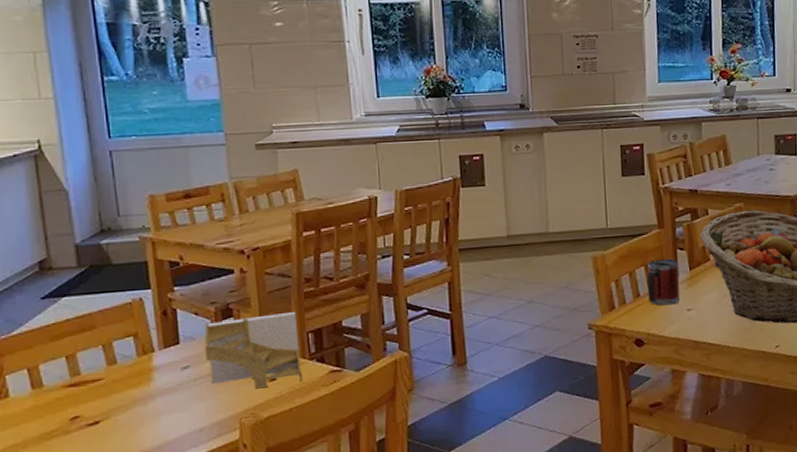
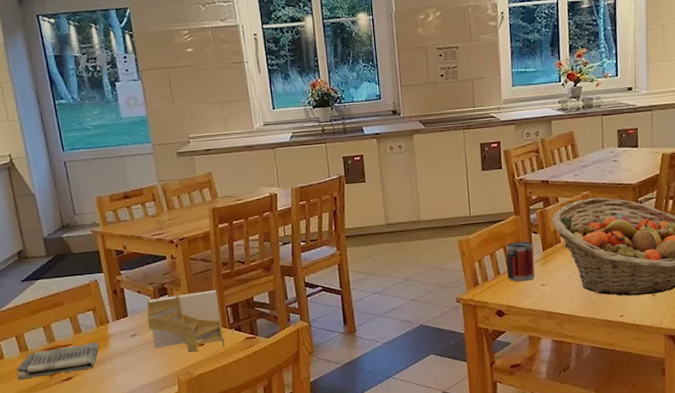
dish towel: none [24,376,139,426] -> present [16,342,99,381]

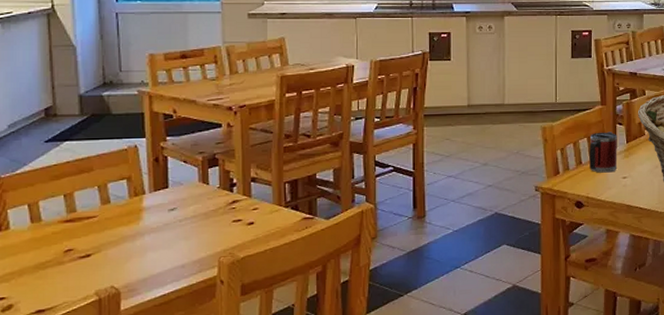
dish towel: present [16,342,99,381] -> none [23,215,129,256]
napkin holder: present [146,289,225,352] -> none [190,163,278,231]

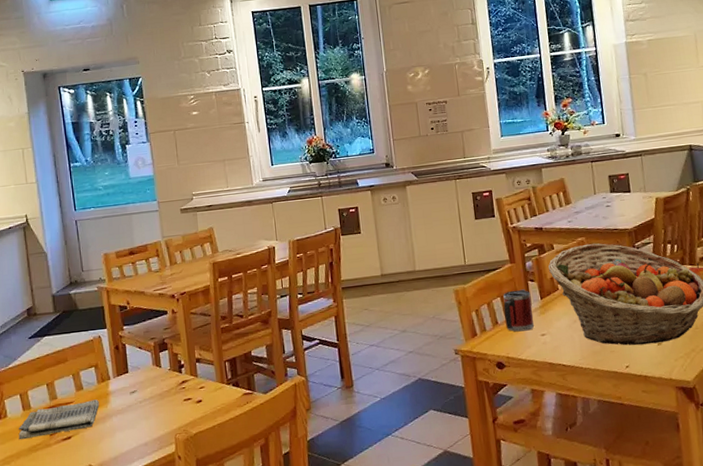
dish towel: none [23,215,129,256] -> present [18,399,99,440]

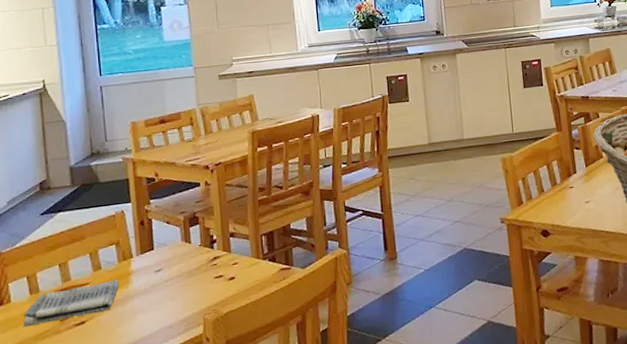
mug: present [503,289,534,332] -> none [549,157,579,200]

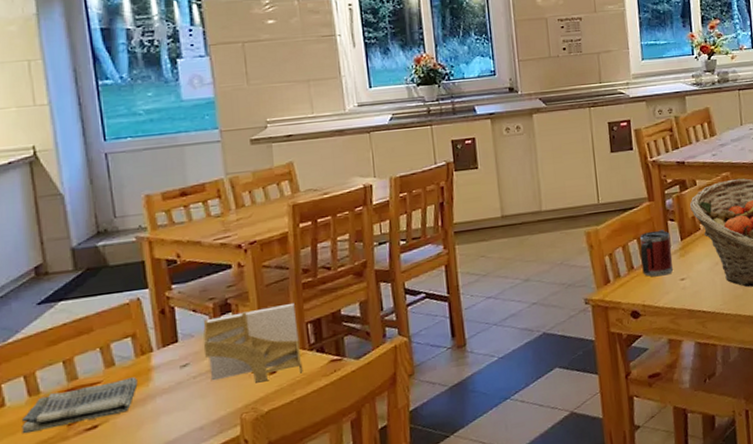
napkin holder: none [174,217,257,288] -> present [203,302,303,383]
mug: none [549,157,579,200] -> present [640,229,673,277]

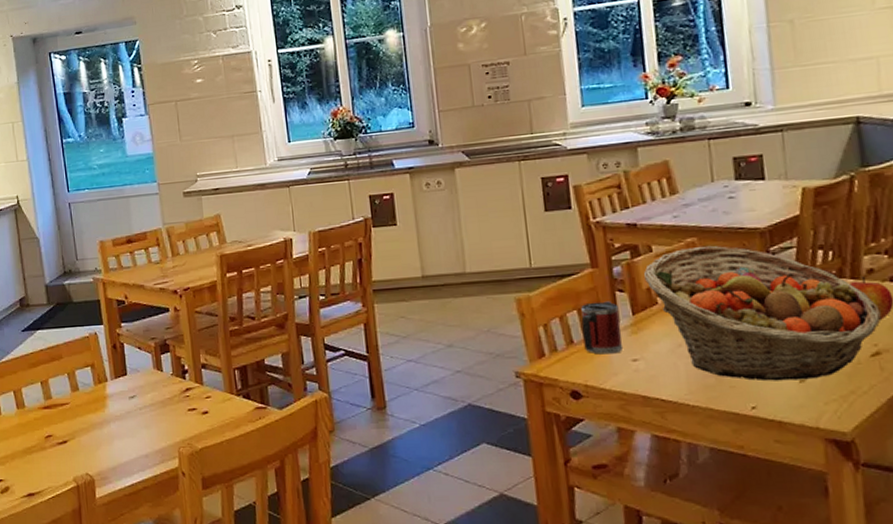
dish towel: present [21,377,138,434] -> none [12,402,96,440]
napkin holder: present [203,302,303,383] -> none [147,348,231,421]

